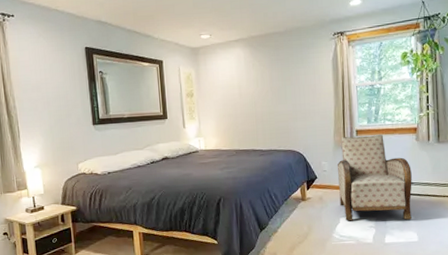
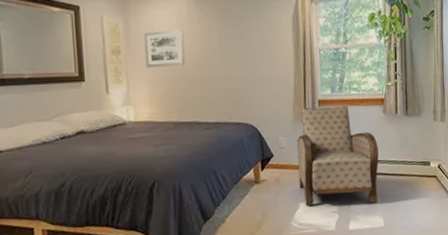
wall art: none [211,75,244,107] -> present [144,29,185,68]

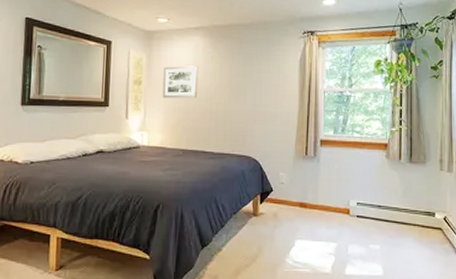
armchair: present [296,106,379,206] -> none [296,147,379,249]

